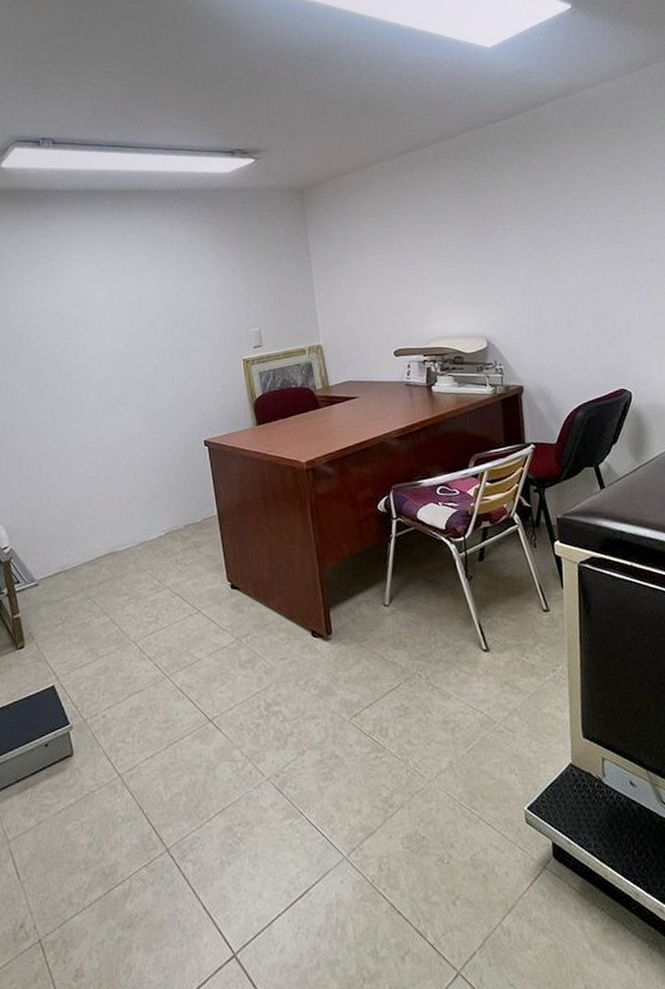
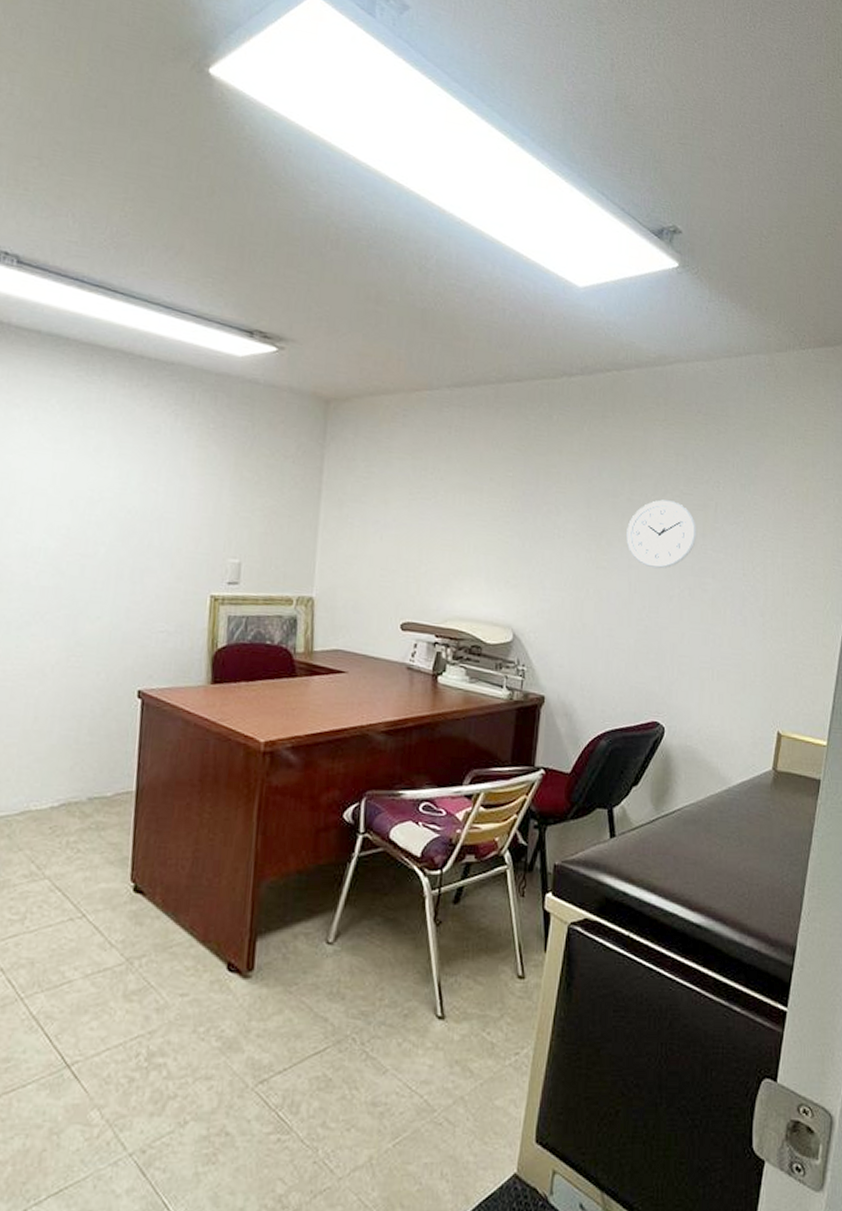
wall clock: none [567,204,631,264] -> present [626,499,697,569]

